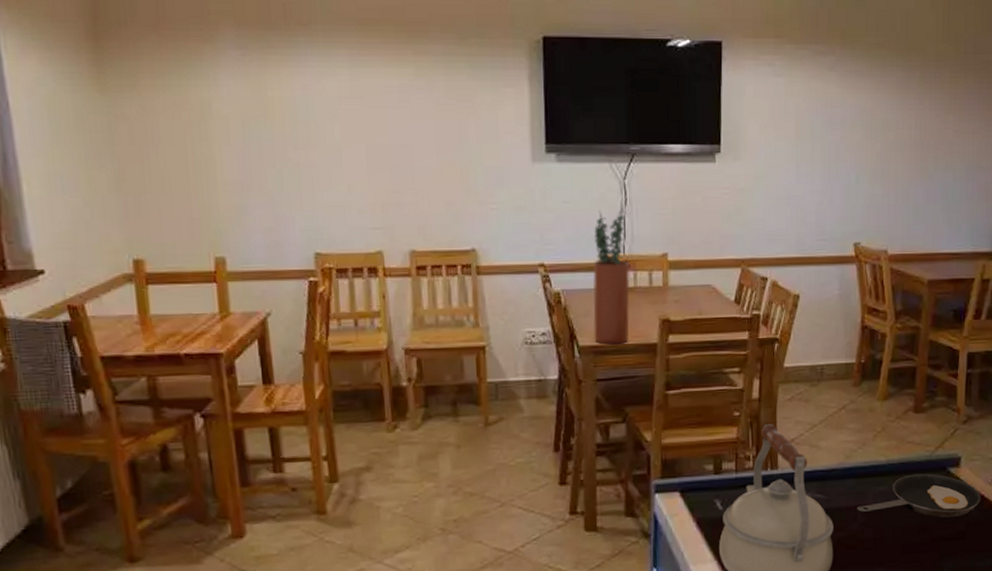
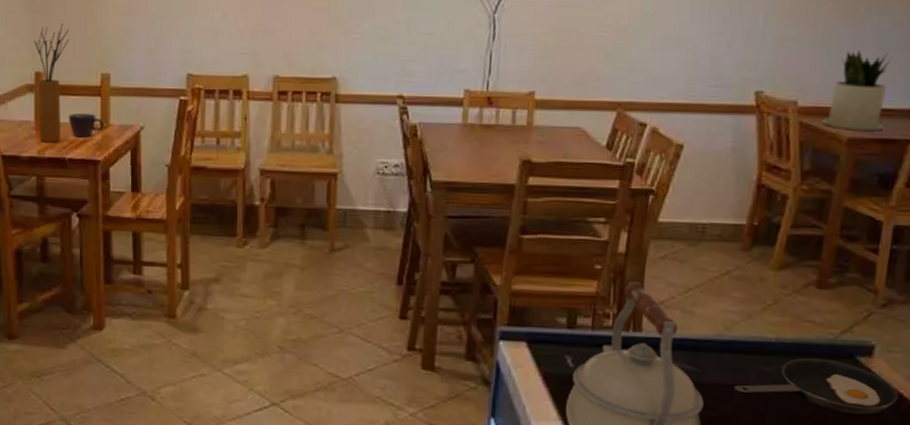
vase: none [128,203,172,339] -> present [34,23,69,143]
cup: none [179,301,225,330] -> present [68,113,105,138]
vase: present [593,204,631,345] -> none [448,38,494,182]
planter: none [907,203,956,273] -> present [822,51,892,131]

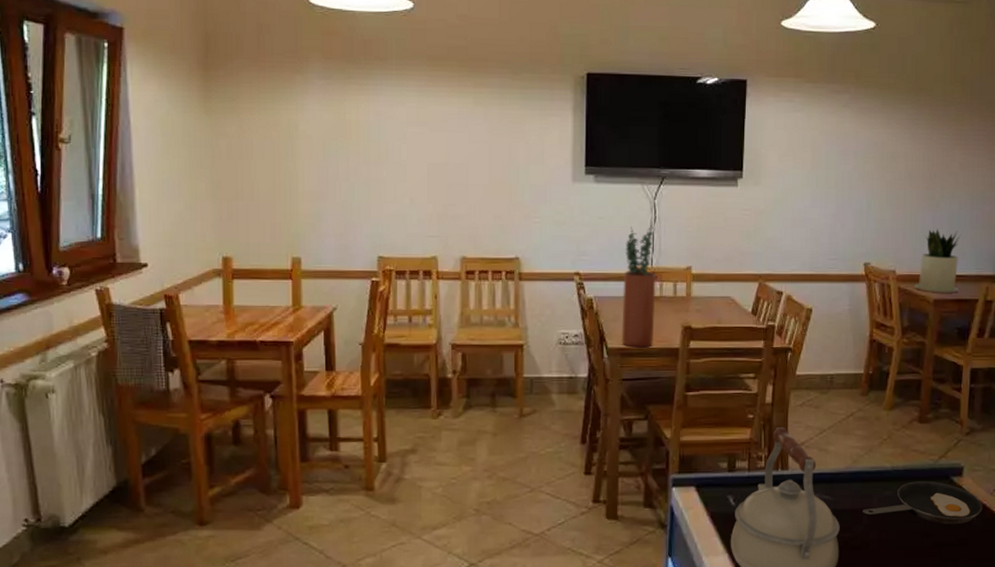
vase: present [34,23,69,143] -> none [221,209,257,326]
cup: present [68,113,105,138] -> none [258,296,297,320]
vase: none [448,38,494,182] -> present [622,221,657,348]

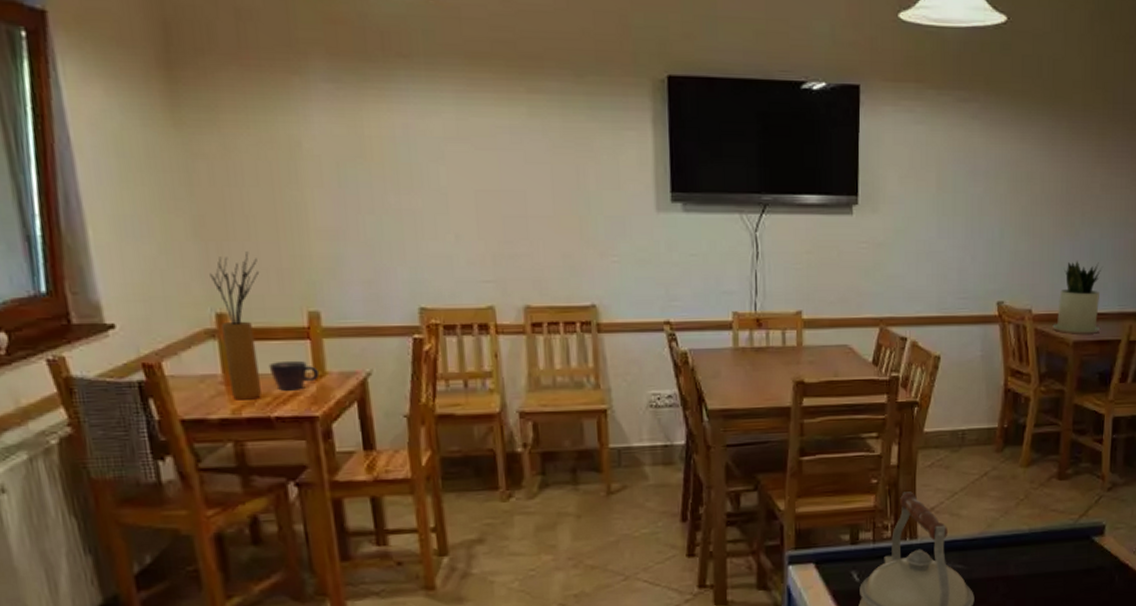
vase: none [221,209,257,326] -> present [210,251,261,400]
cup: none [258,296,297,320] -> present [268,360,320,391]
vase: present [622,221,657,348] -> none [722,258,763,408]
frying pan: present [862,481,983,525] -> none [998,542,1125,589]

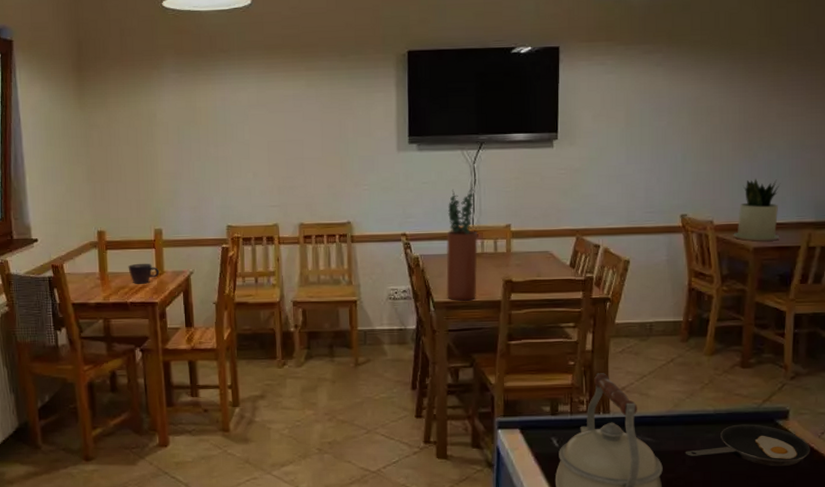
vase: present [210,251,261,400] -> none [95,189,125,290]
vase: none [722,258,763,408] -> present [446,184,479,301]
frying pan: none [998,542,1125,589] -> present [685,424,810,467]

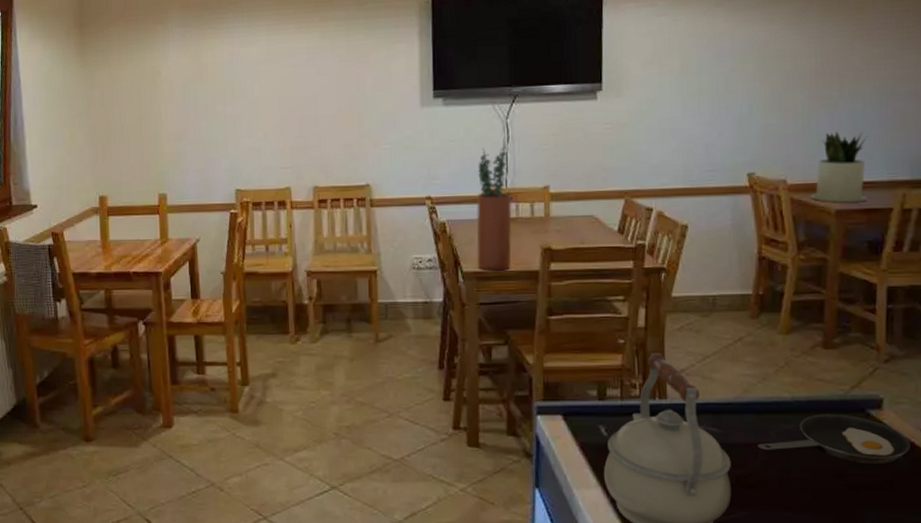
cup: present [128,263,160,284] -> none [131,230,164,253]

